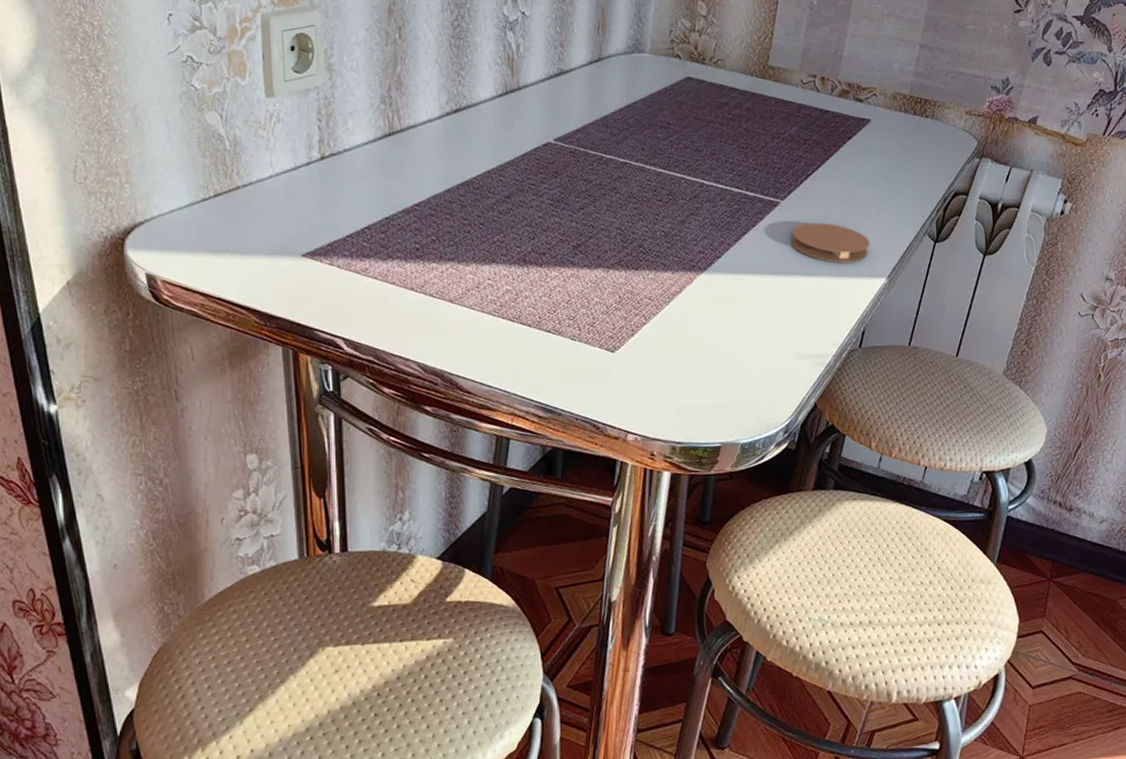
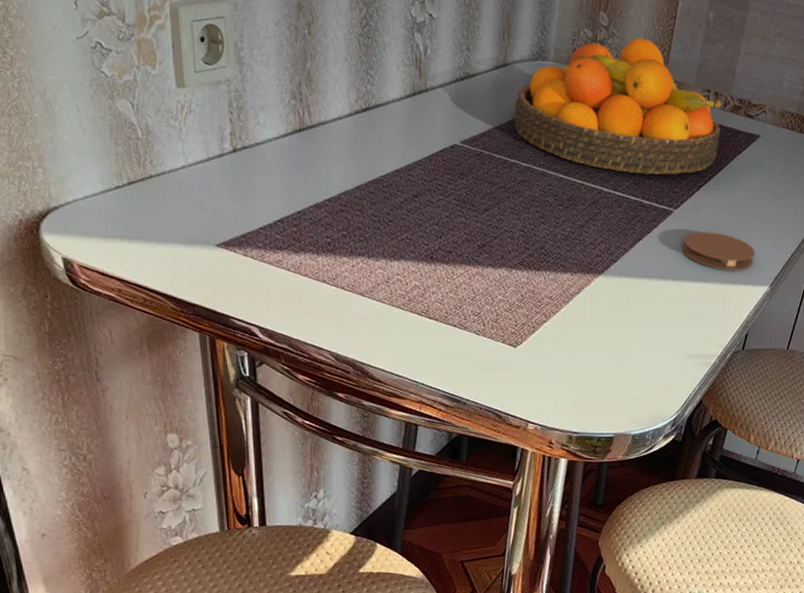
fruit bowl: none [609,25,829,165] -> present [514,38,722,174]

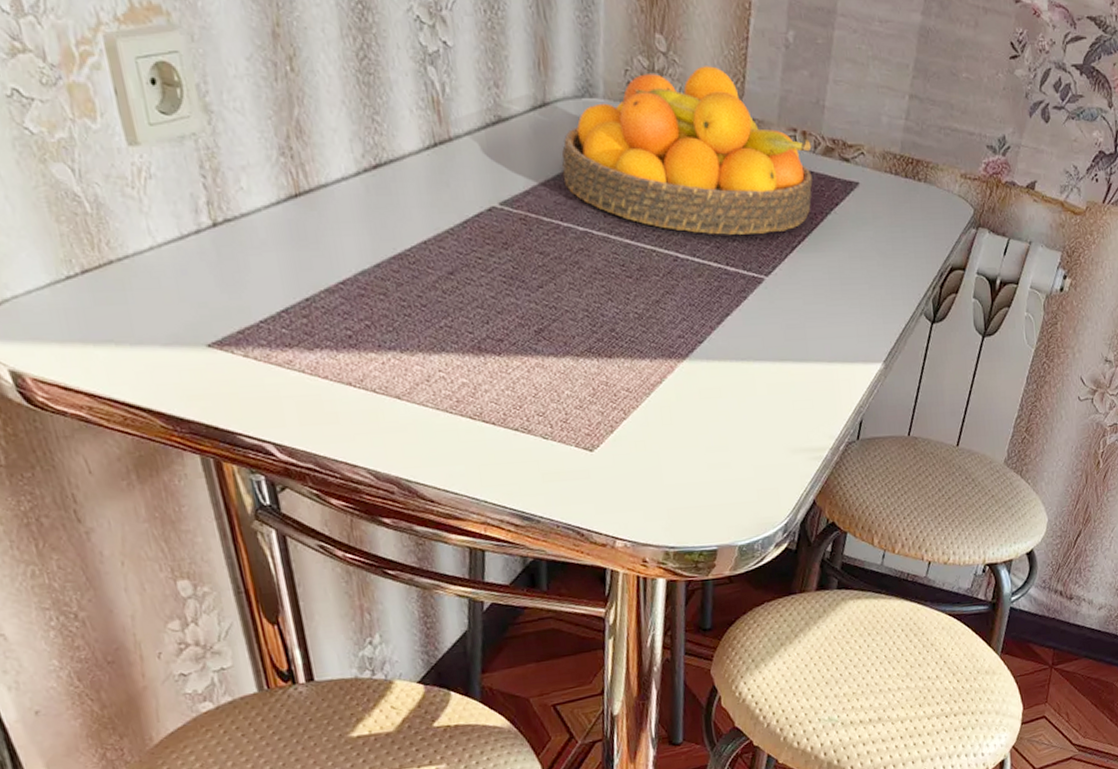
coaster: present [682,232,755,271] -> none [778,302,864,347]

